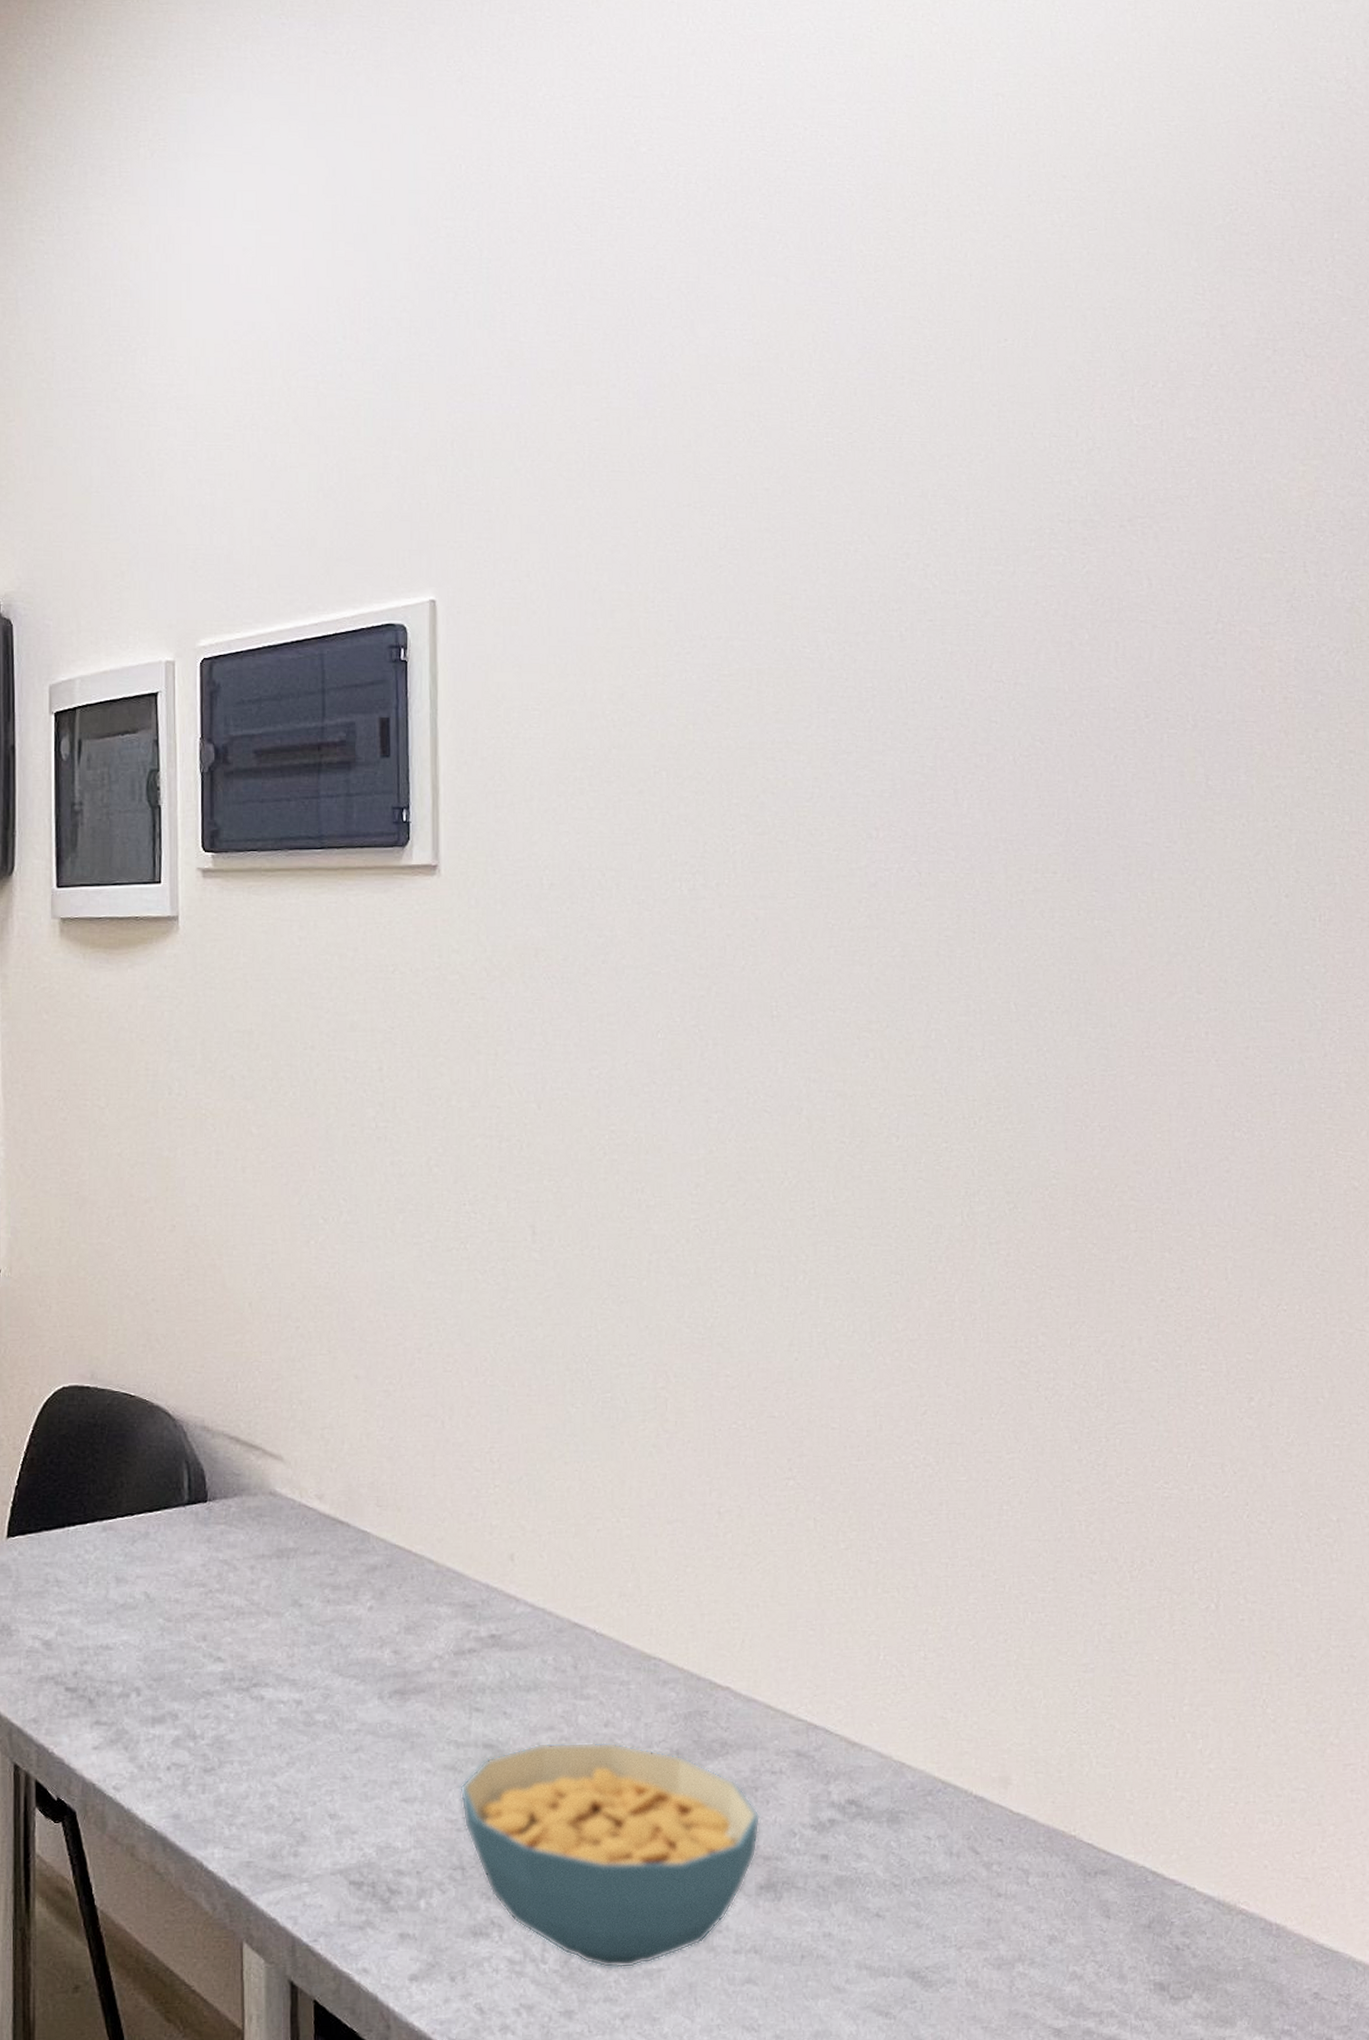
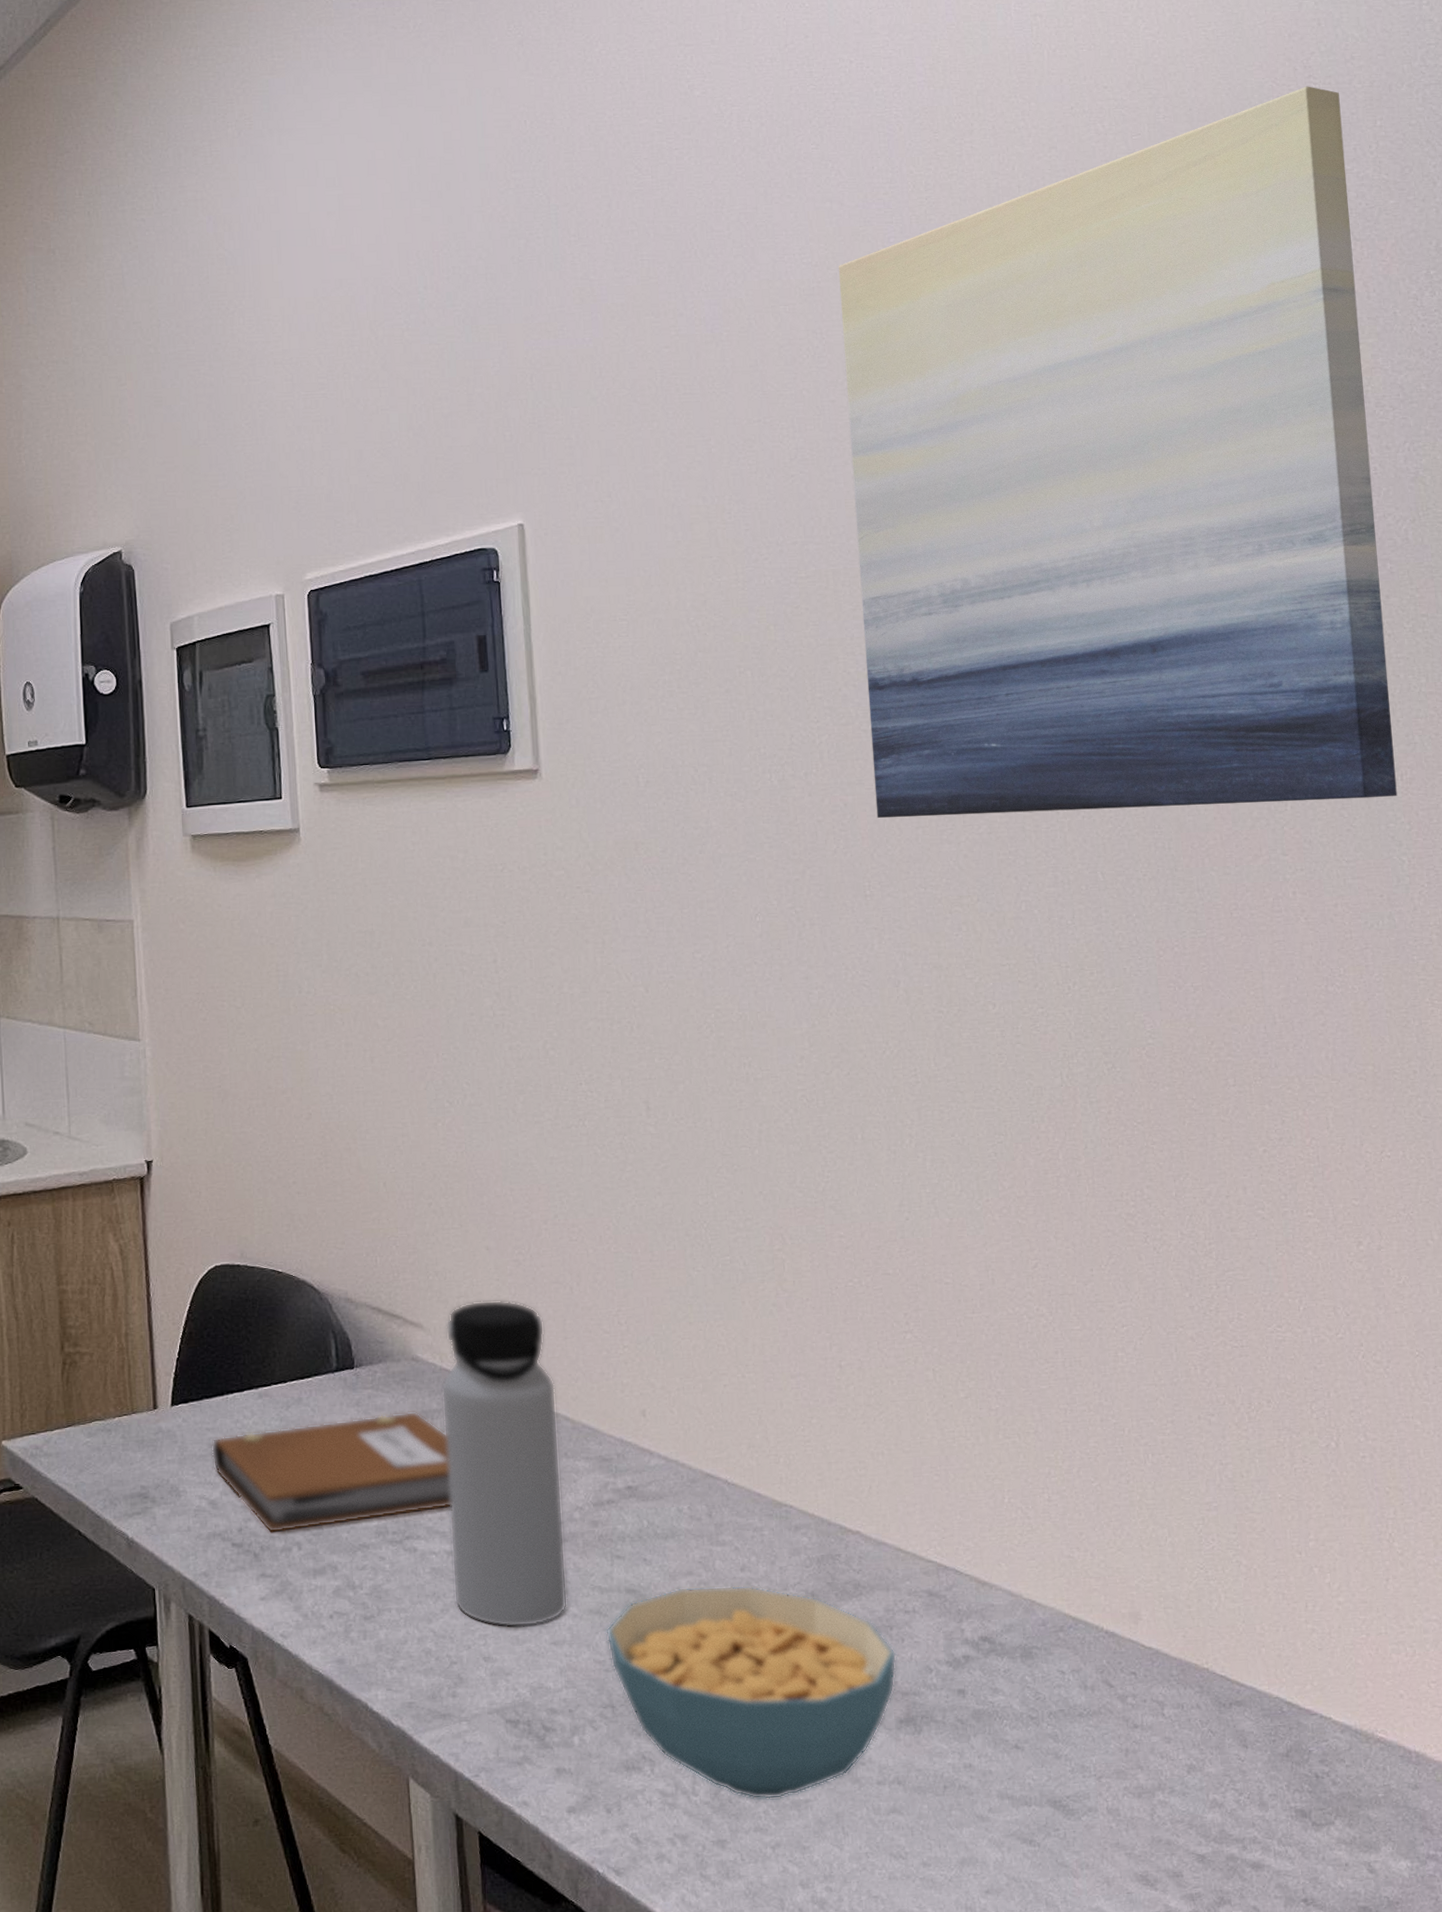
notebook: none [48,1549,303,1678] -> present [211,1411,451,1533]
water bottle: none [299,1432,422,1783] -> present [441,1300,568,1628]
wall art: none [780,191,1315,938] -> present [838,86,1397,819]

